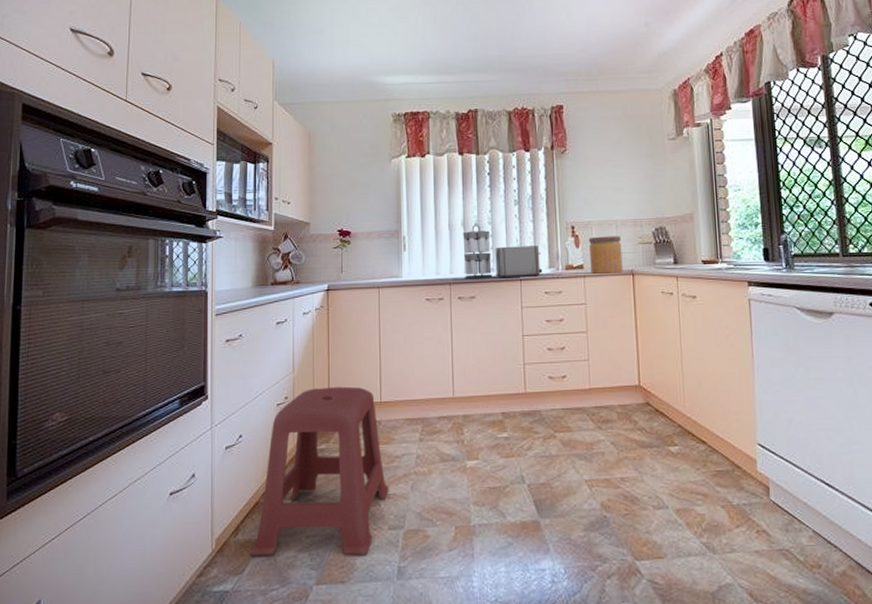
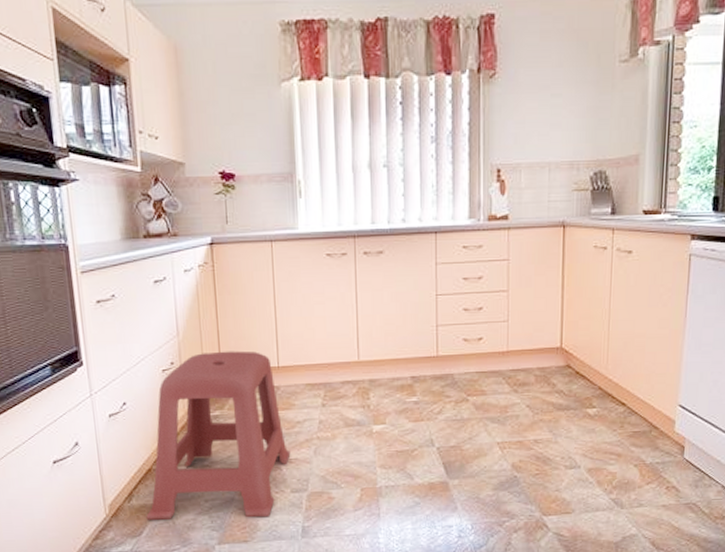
spice rack: present [462,224,493,279] -> none [369,166,404,232]
toaster: present [495,246,543,279] -> none [407,192,462,231]
jar: present [588,236,623,275] -> none [515,181,554,227]

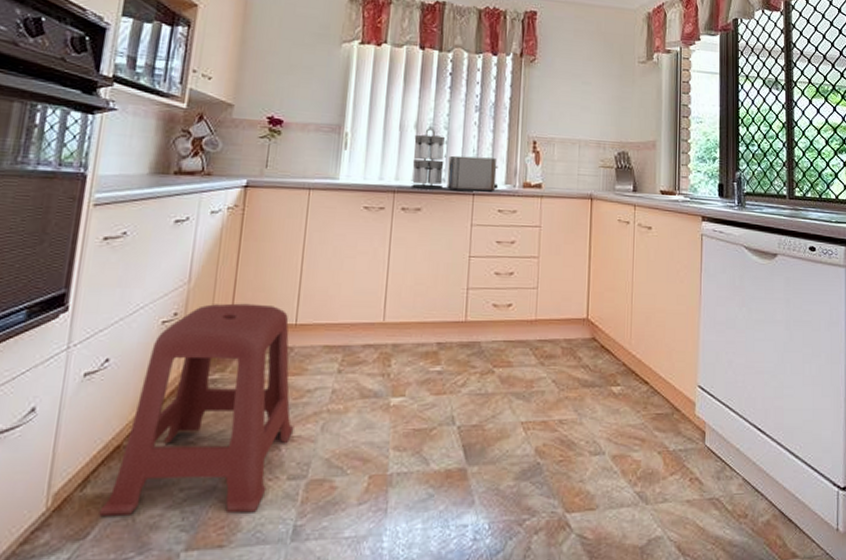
spice rack: none [369,166,404,232] -> present [412,128,446,190]
toaster: none [407,192,462,231] -> present [446,155,499,192]

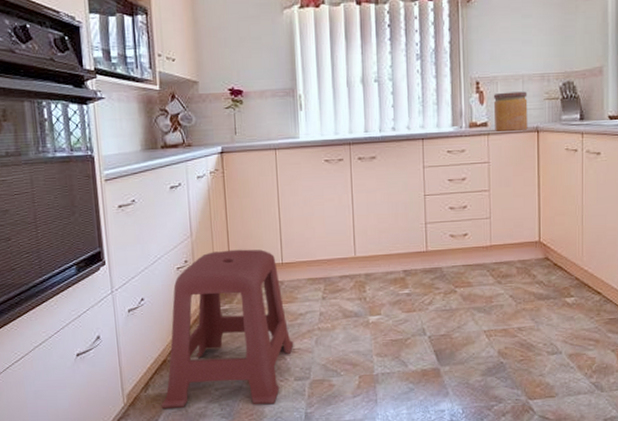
spice rack: present [412,128,446,190] -> none [362,81,394,139]
toaster: present [446,155,499,192] -> none [396,103,446,138]
jar: none [549,155,583,197] -> present [493,91,528,133]

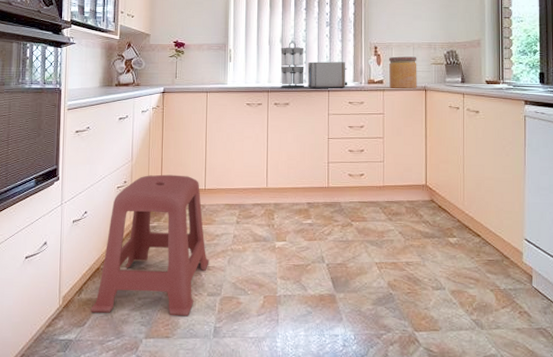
spice rack: none [362,81,394,139] -> present [280,42,305,89]
toaster: none [396,103,446,138] -> present [307,61,348,89]

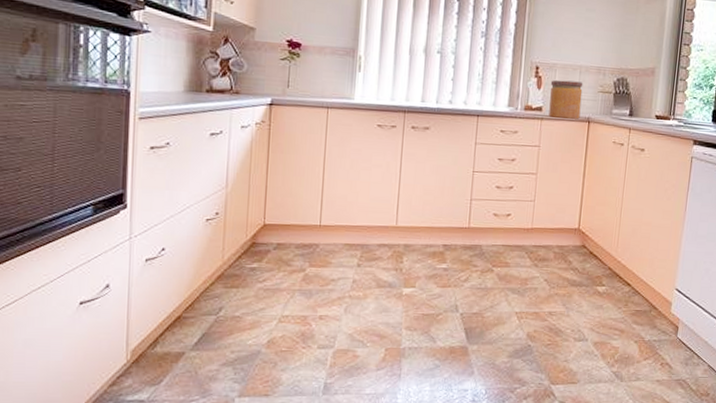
step stool: present [90,174,209,317] -> none [168,206,322,372]
spice rack: present [280,42,305,89] -> none [421,52,453,111]
toaster: present [307,61,348,89] -> none [453,79,502,114]

